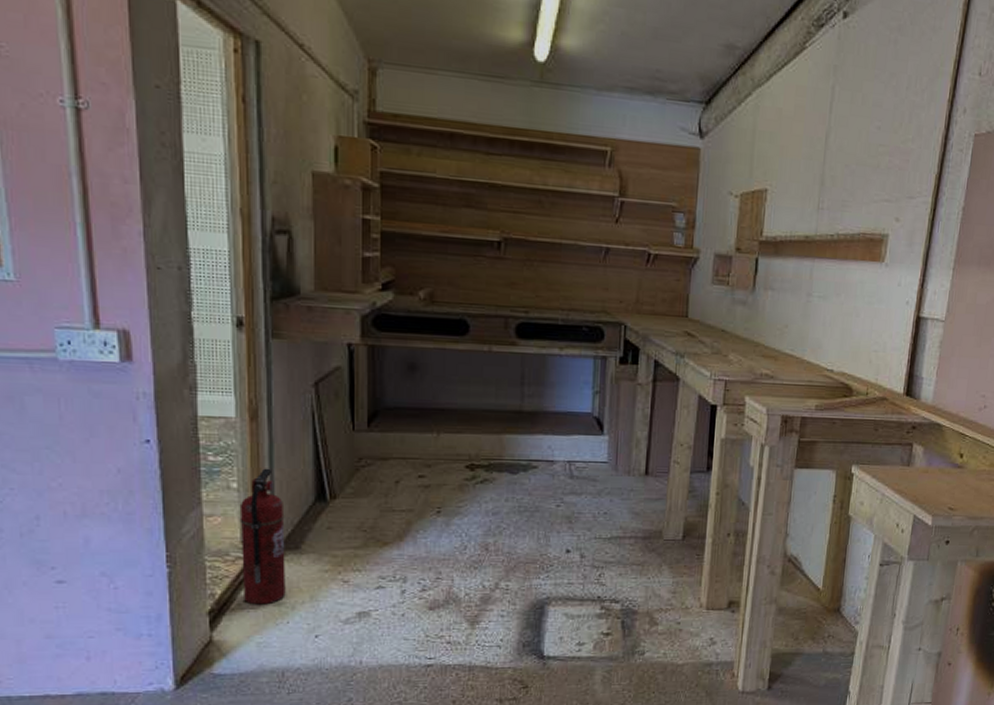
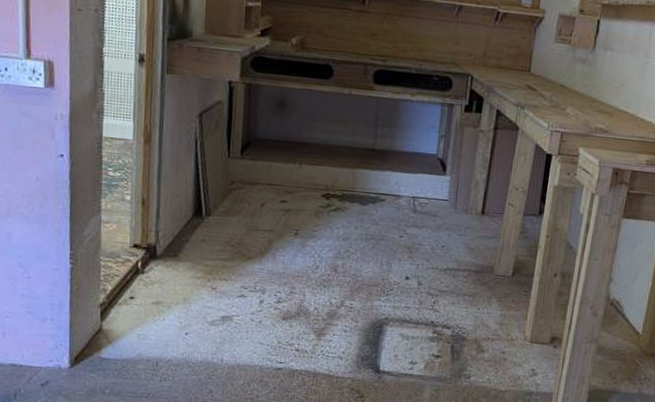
fire extinguisher: present [239,468,286,605] -> none [129,185,167,303]

